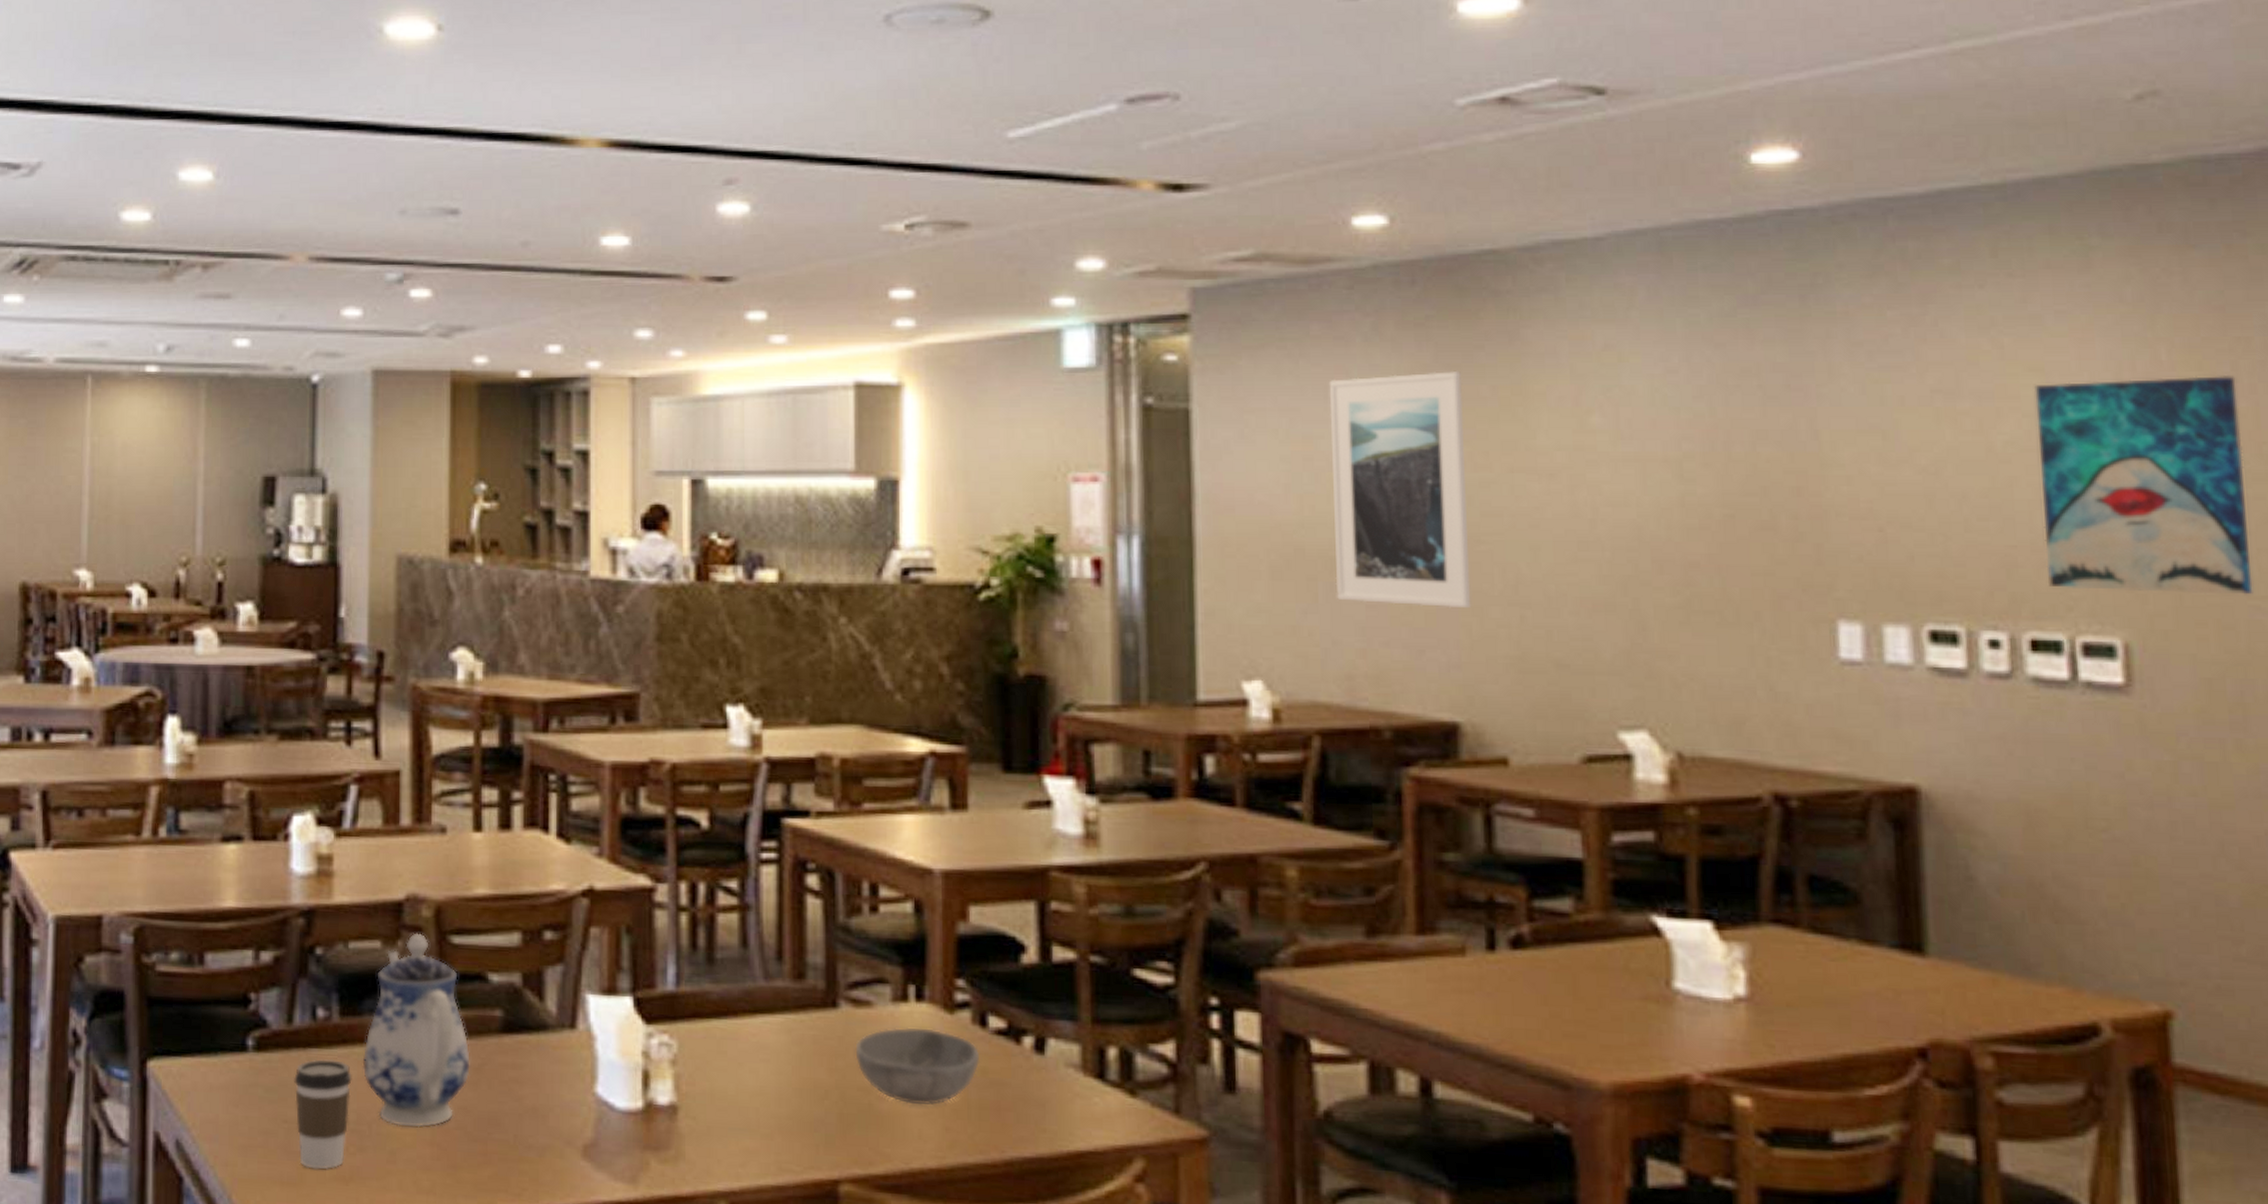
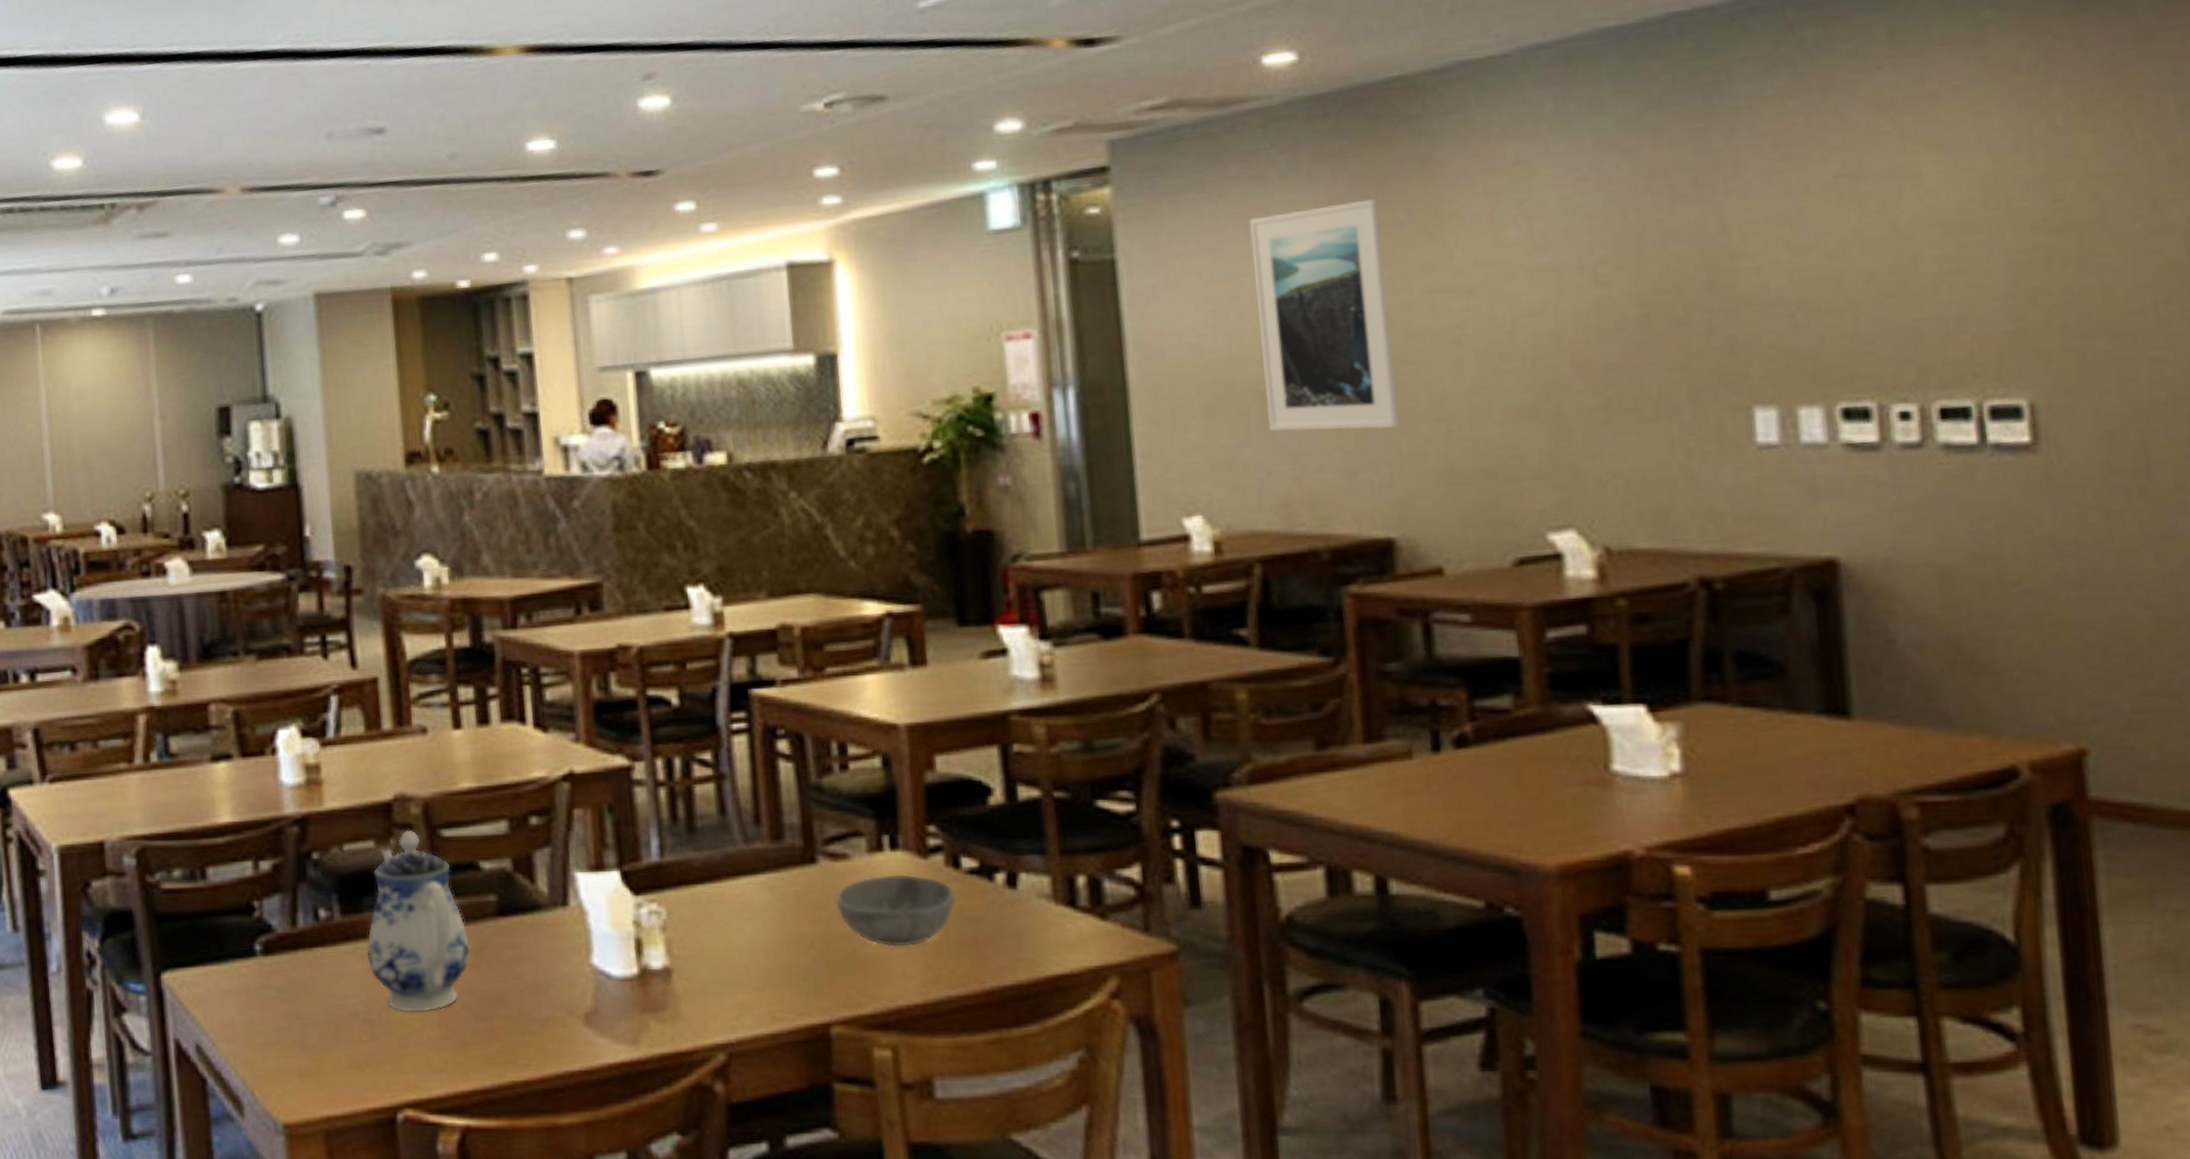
coffee cup: present [294,1059,352,1170] -> none [303,956,359,1060]
wall art: present [2034,376,2253,595] -> none [1935,134,2153,356]

